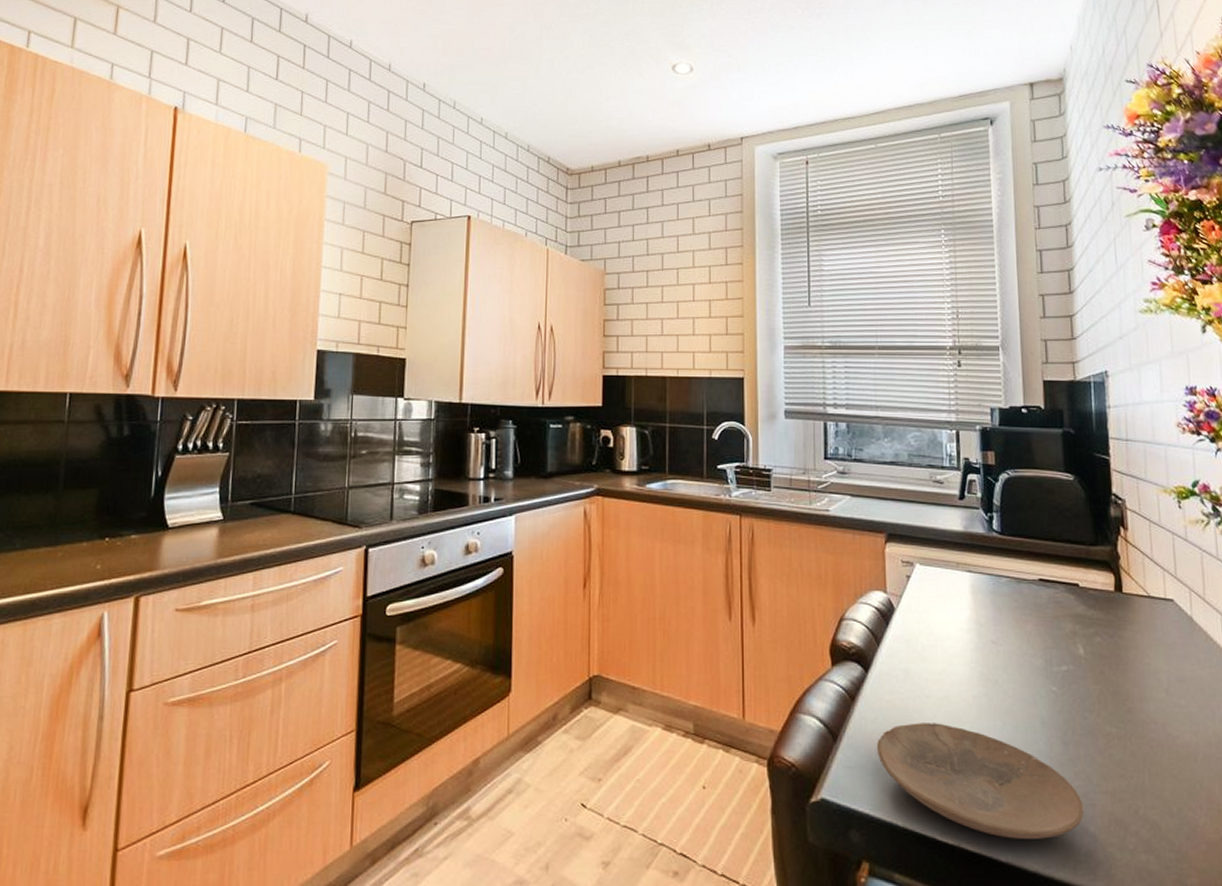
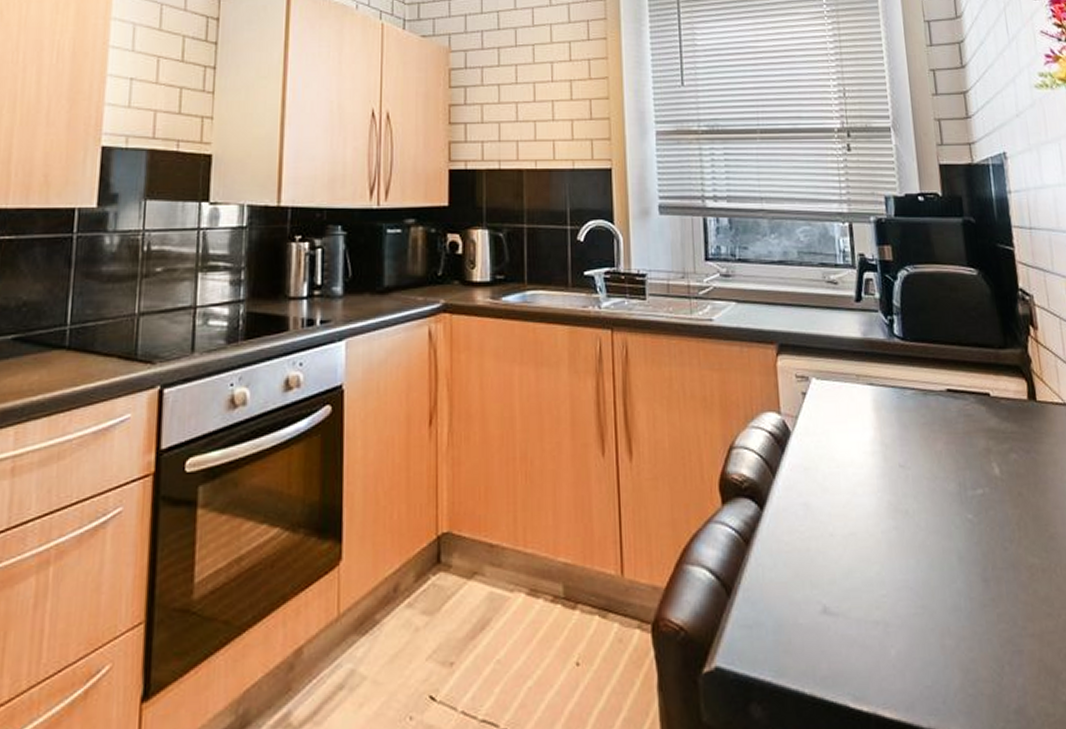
plate: present [876,723,1084,839] -> none [776,565,1011,700]

